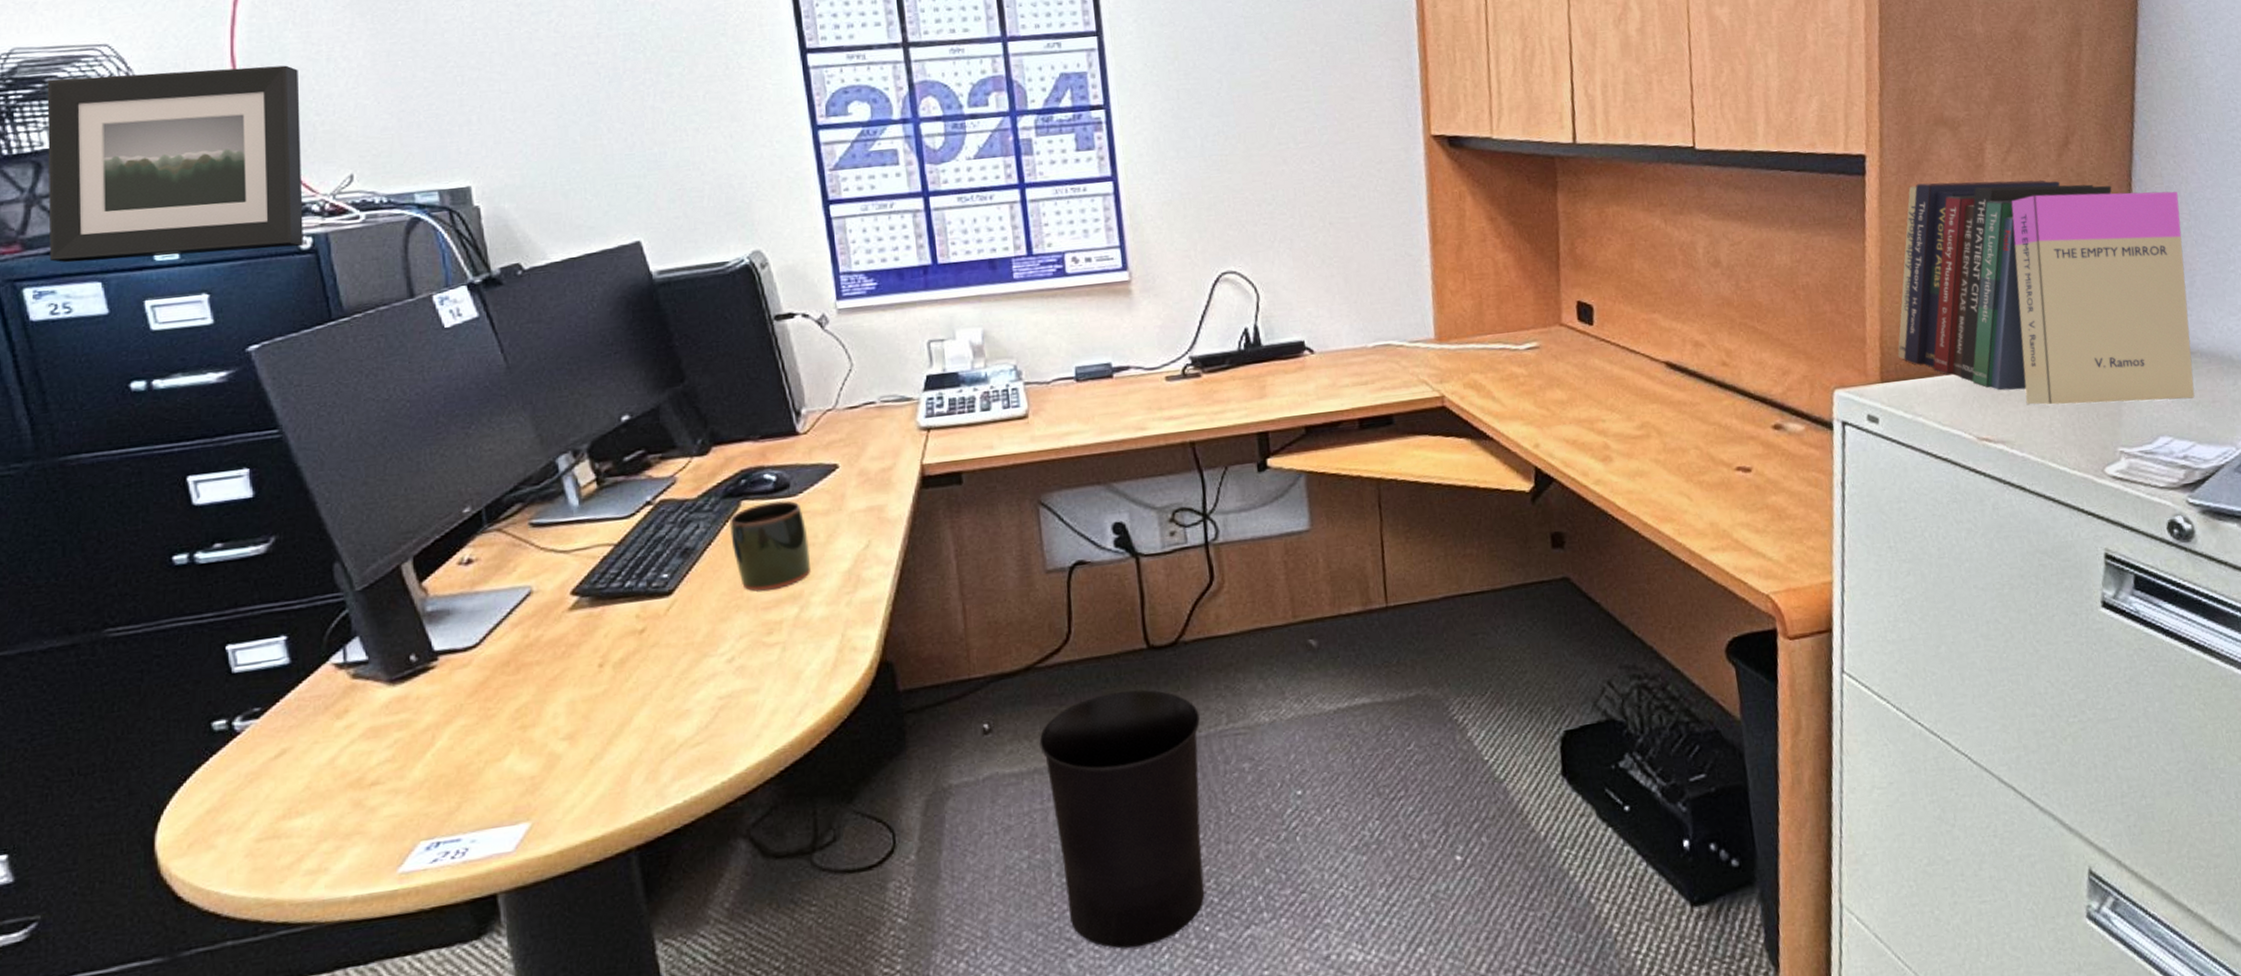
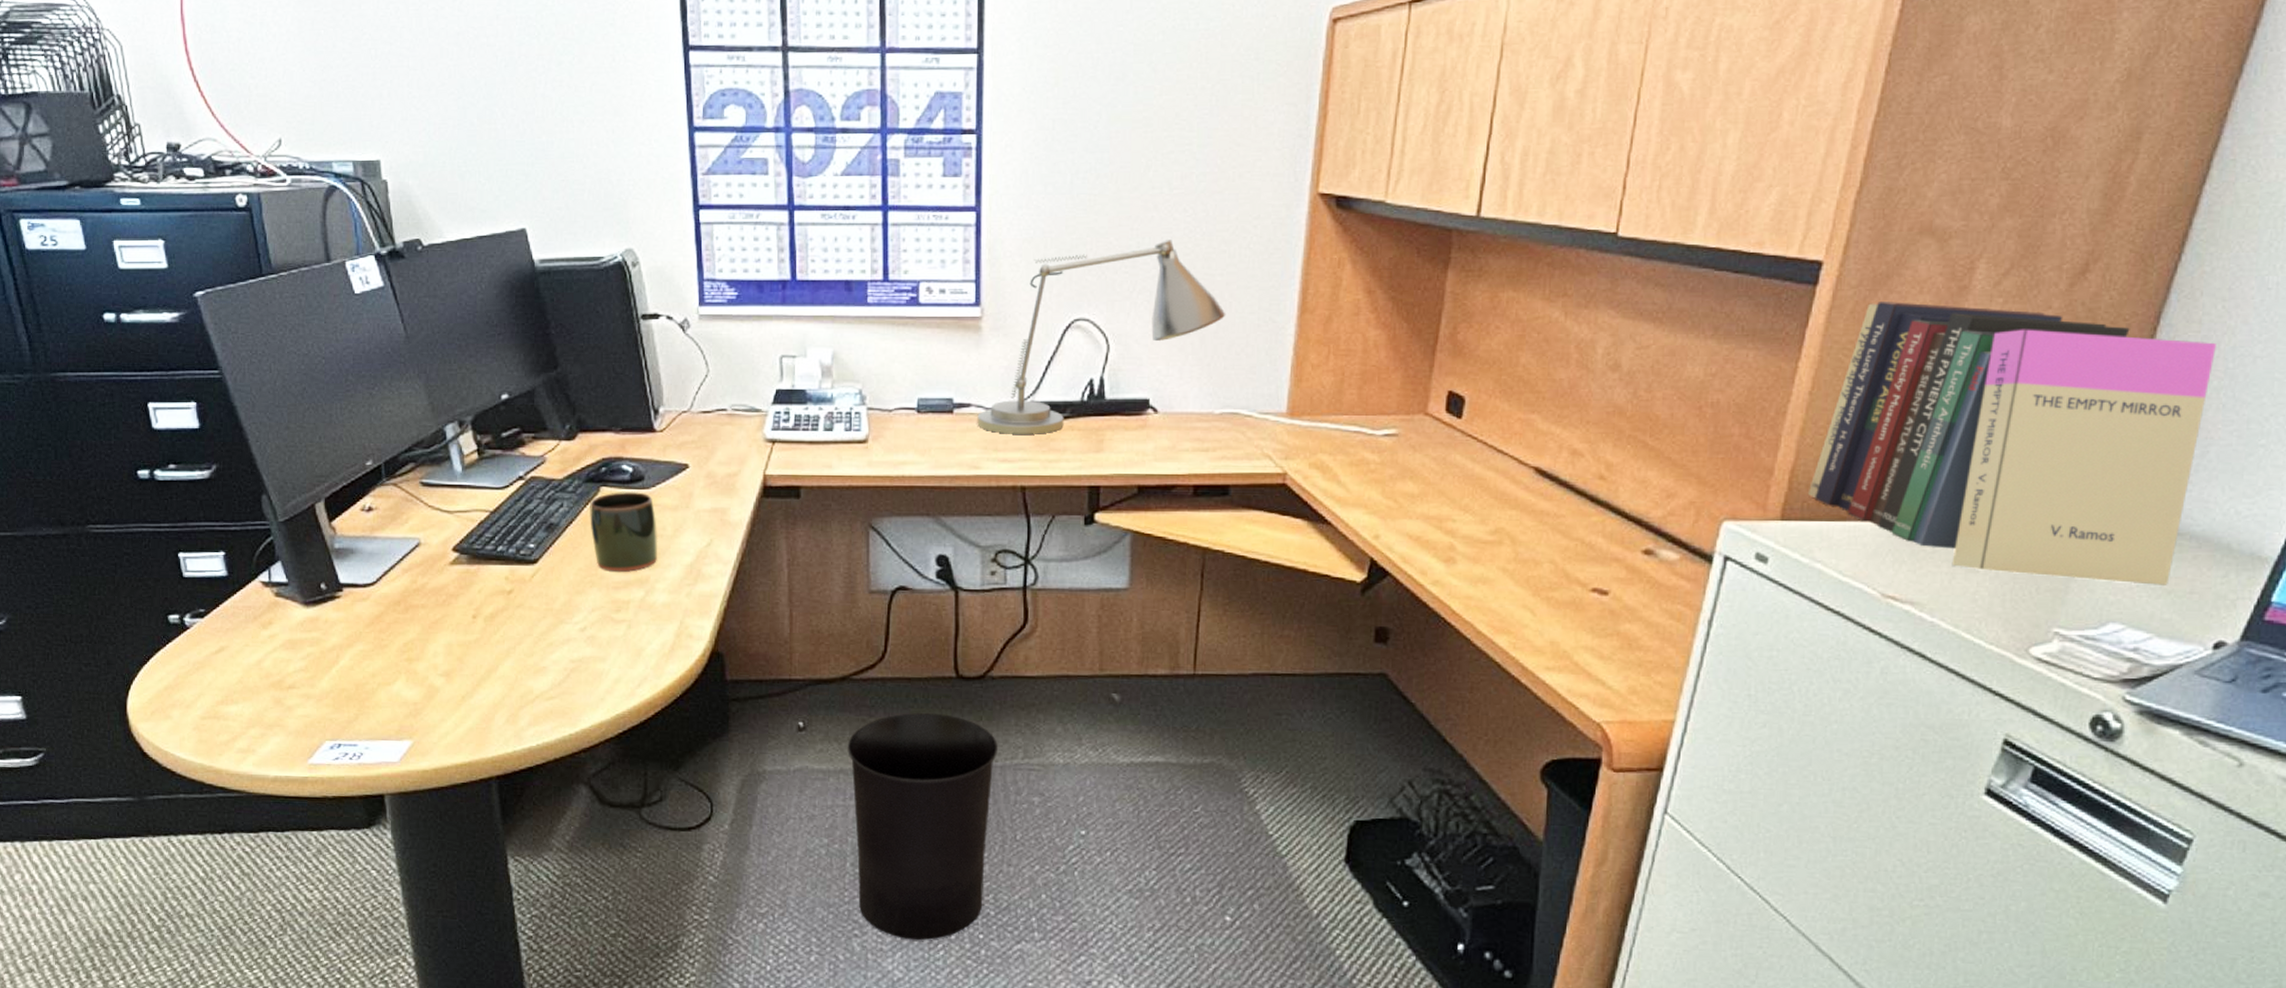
picture frame: present [47,65,303,263] -> none [34,25,240,204]
desk lamp: none [1137,190,1365,392] -> present [977,240,1226,434]

